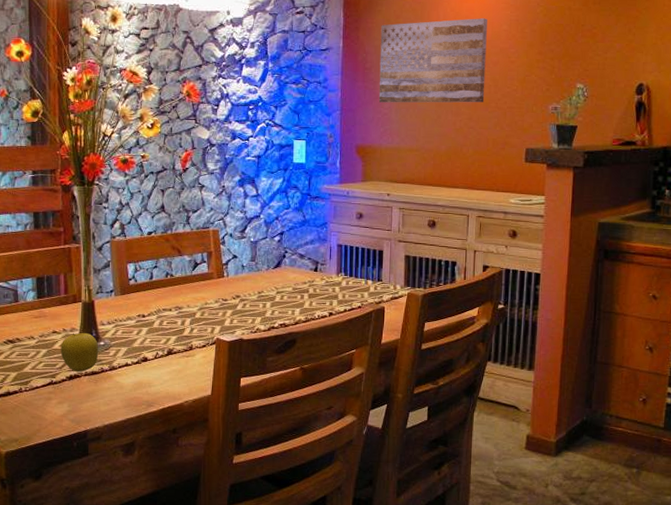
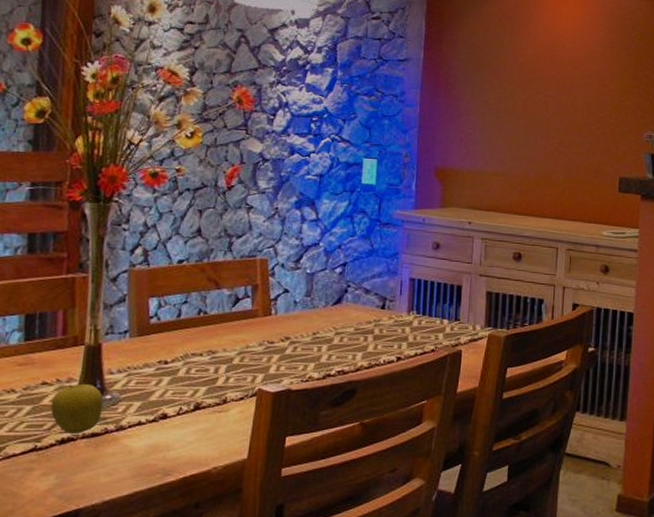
wall art: present [378,18,487,103] -> none [461,37,581,127]

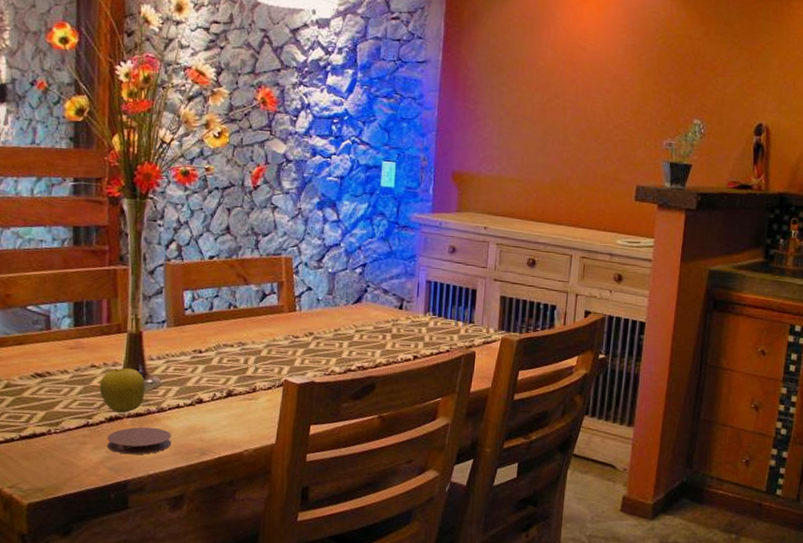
coaster: none [57,448,131,480] -> present [107,426,172,455]

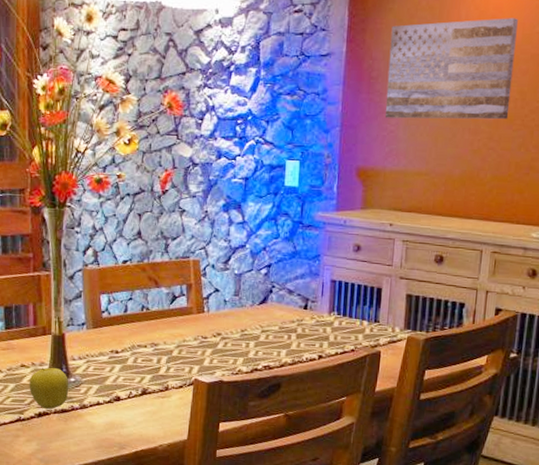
coaster: present [107,426,172,455] -> none [37,422,94,448]
wall art: none [479,39,602,133] -> present [384,18,518,120]

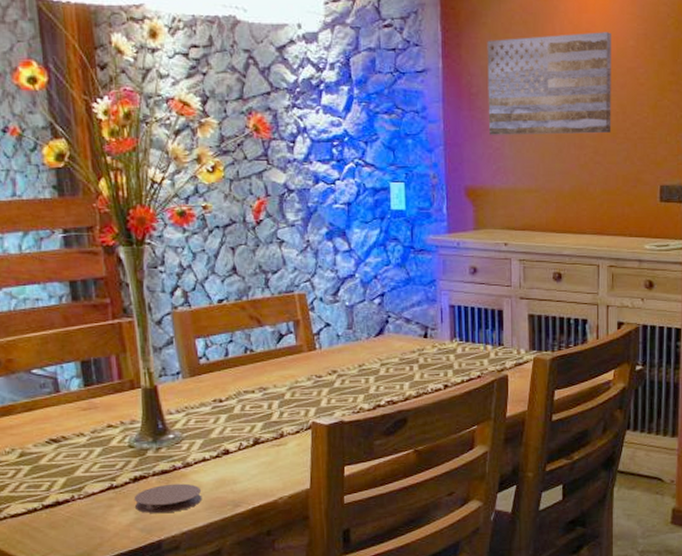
fruit: present [29,367,69,409] -> none [119,424,168,472]
coaster: none [37,422,94,448] -> present [134,483,202,514]

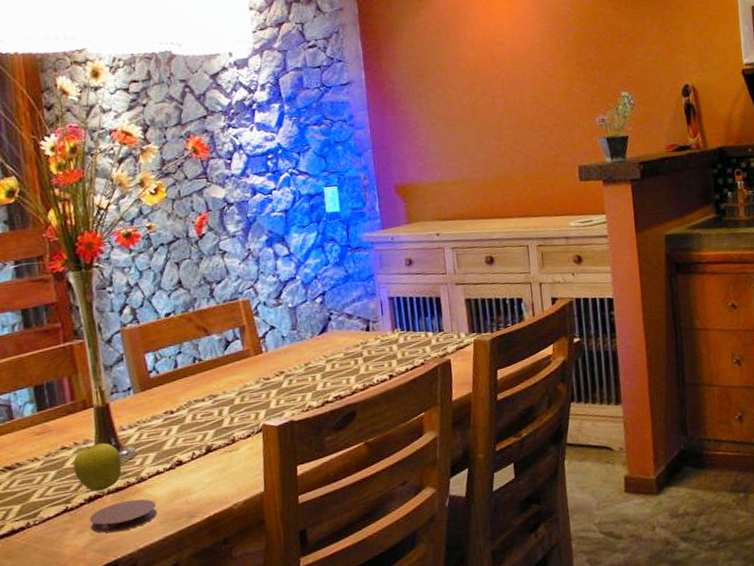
fruit: none [119,424,168,472] -> present [73,442,122,491]
wall art: present [487,32,611,135] -> none [405,33,528,135]

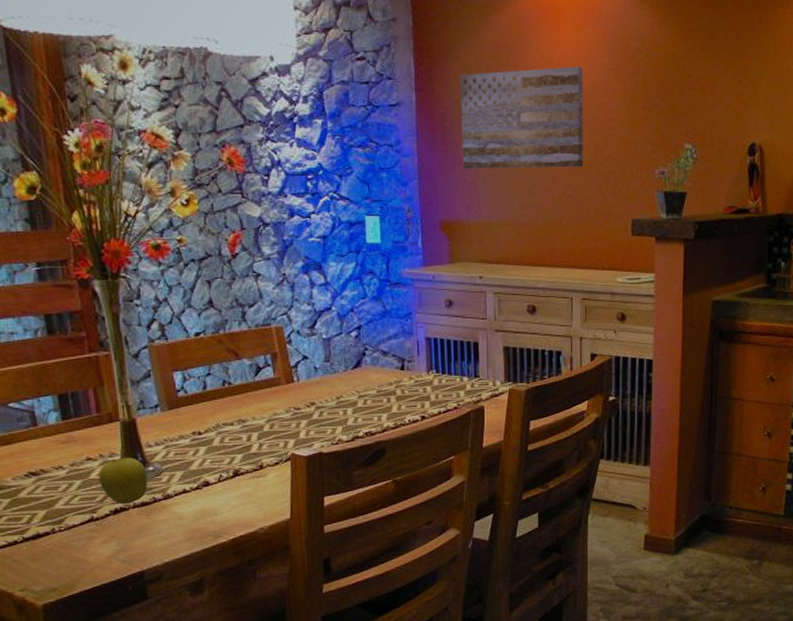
coaster: present [89,498,158,533] -> none [114,515,183,545]
wall art: none [405,33,528,135] -> present [460,66,584,169]

